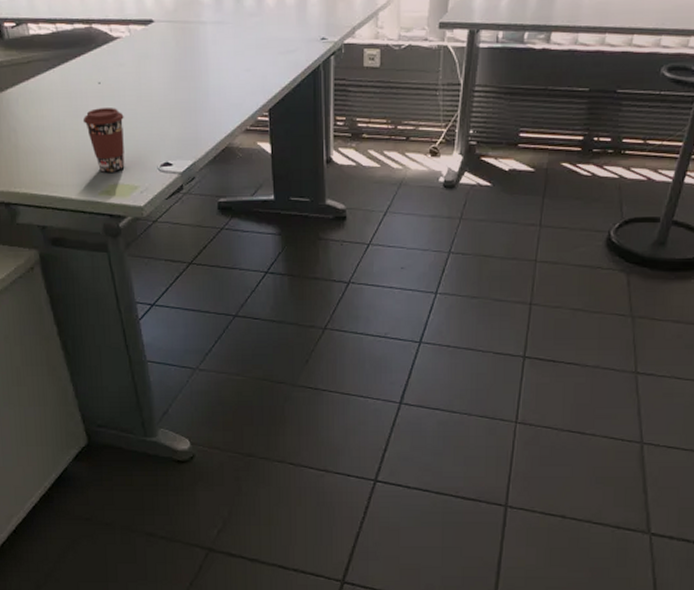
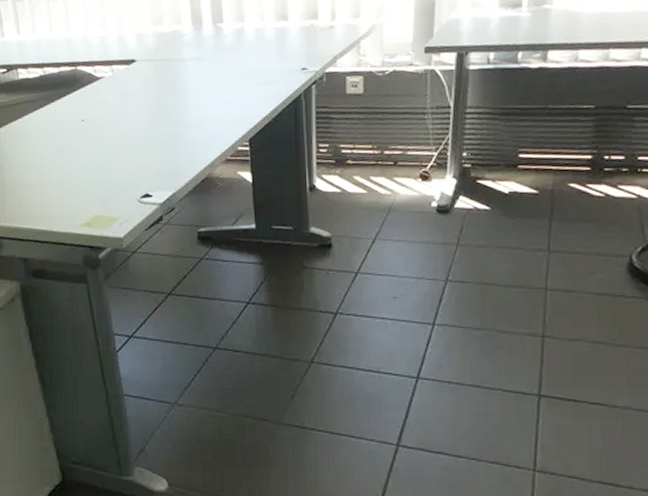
coffee cup: present [82,108,125,172] -> none [66,143,106,205]

